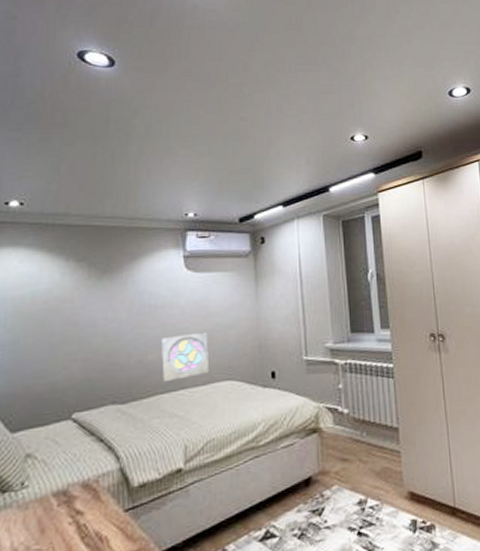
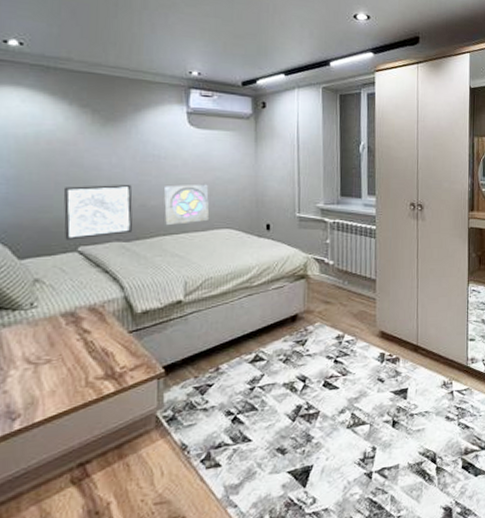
wall art: none [58,340,129,407] -> present [63,185,133,240]

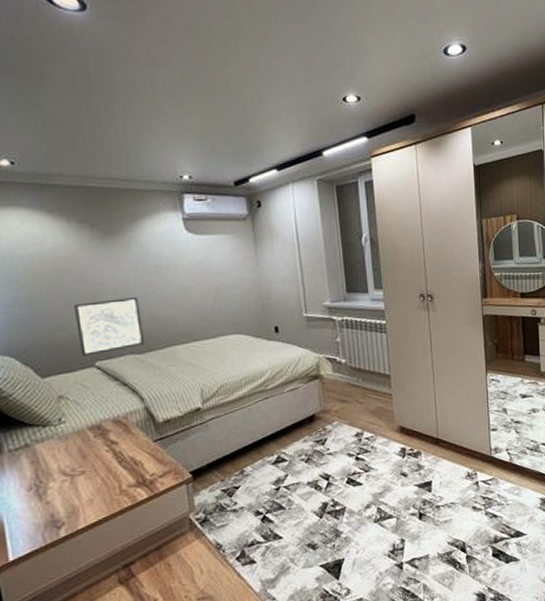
wall ornament: present [164,184,210,226] -> none [170,290,218,336]

